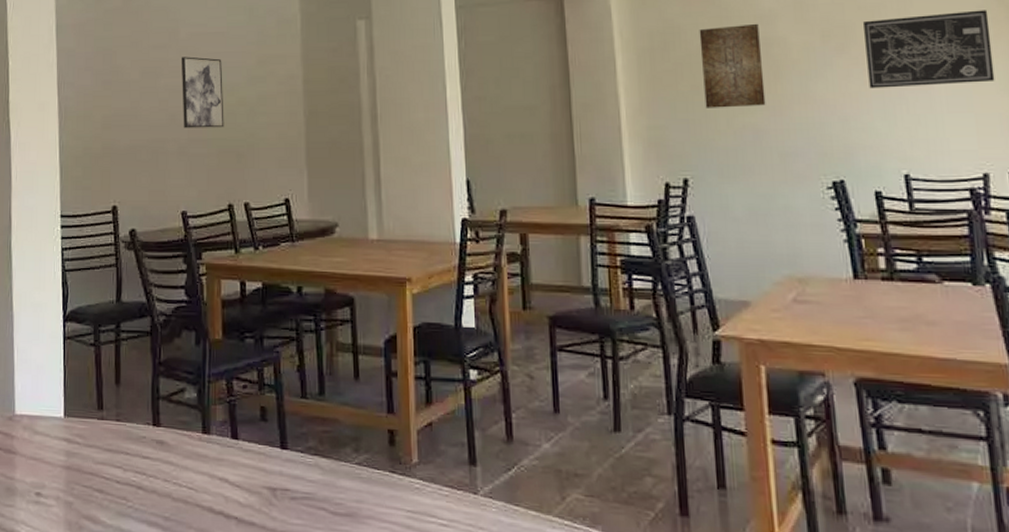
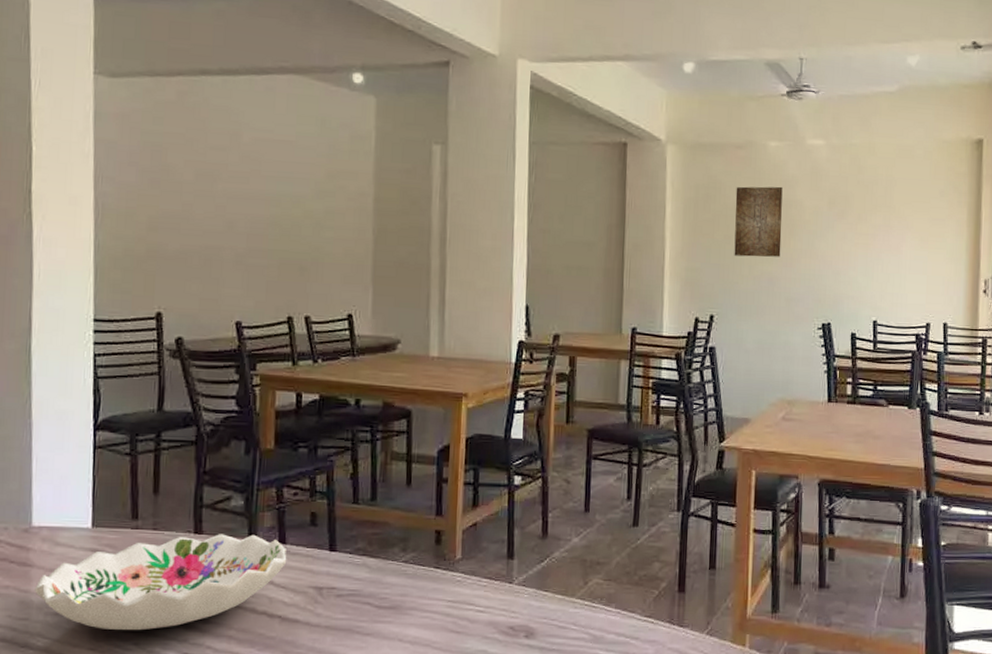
decorative bowl: none [18,427,240,525] -> present [35,534,287,631]
wall art: present [181,56,224,128] -> none [242,162,289,239]
wall art: present [864,10,995,89] -> none [858,193,947,252]

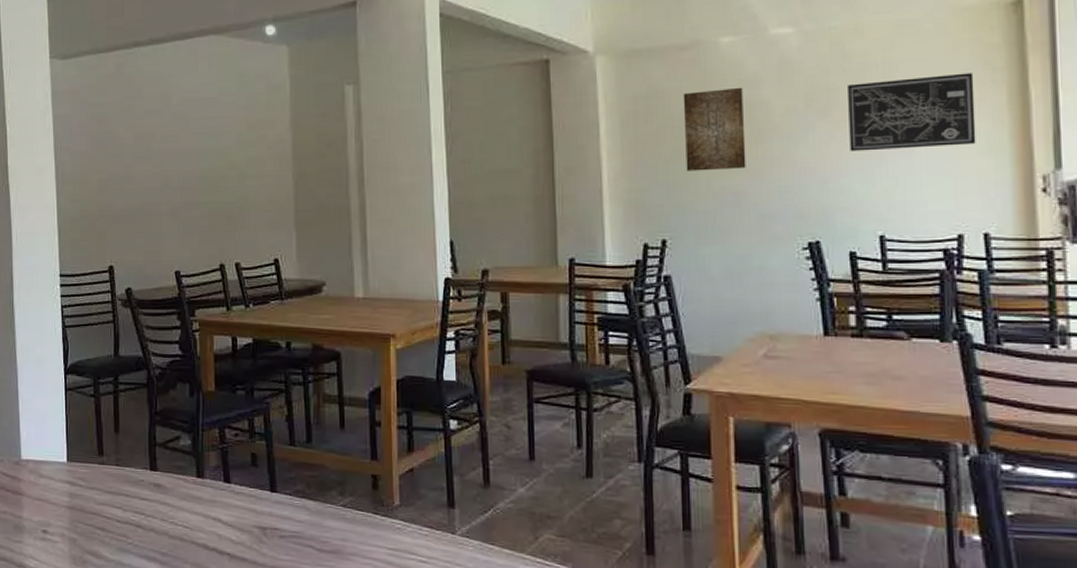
decorative bowl: present [35,534,287,631] -> none [26,471,232,559]
wall art: none [858,193,947,252] -> present [848,73,976,152]

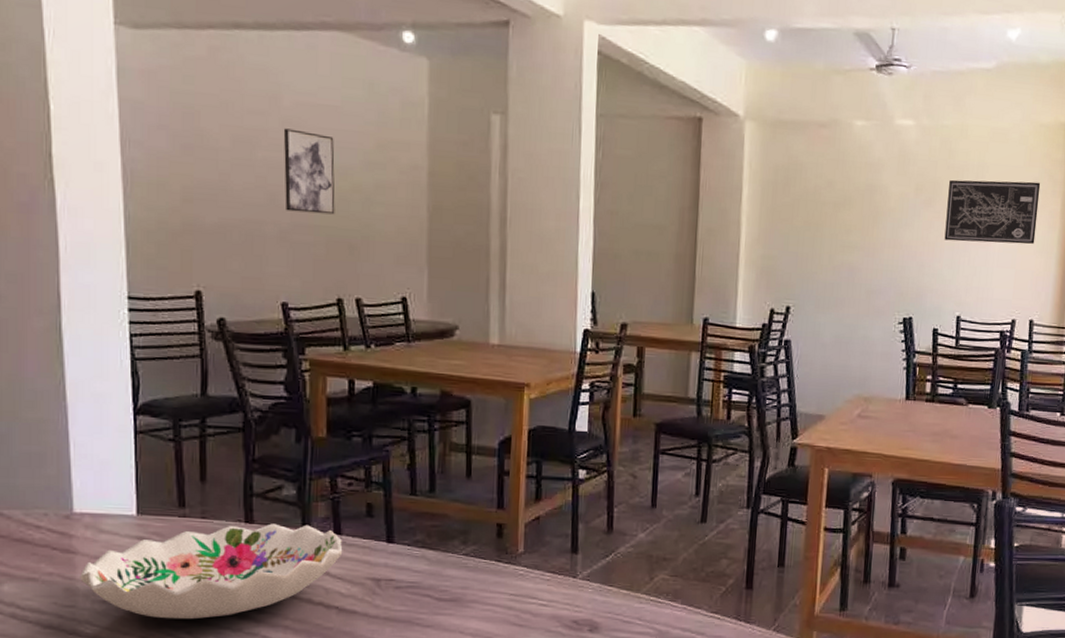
decorative bowl: none [26,471,232,559] -> present [80,523,343,620]
wall art: none [173,122,216,192] -> present [283,128,335,215]
wall art: present [683,87,746,171] -> none [813,169,868,247]

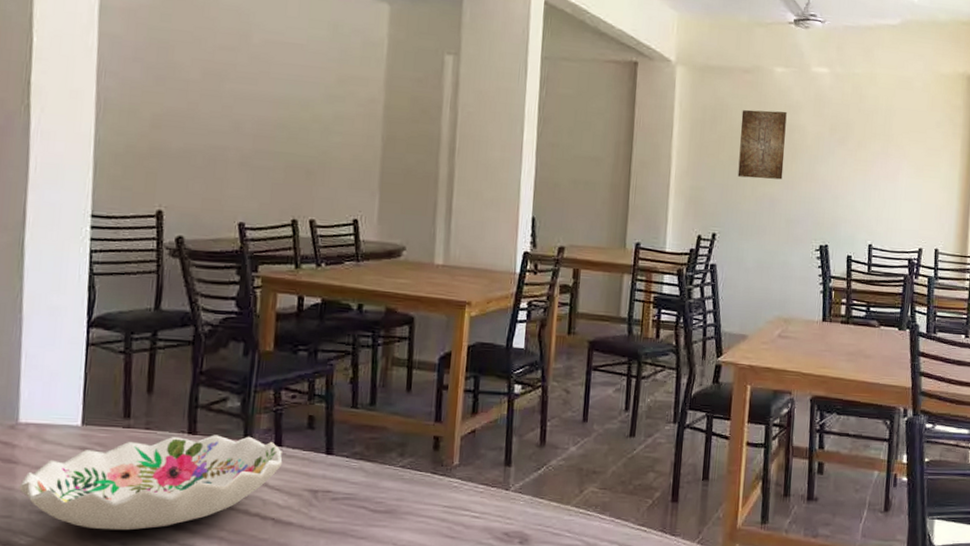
wall art: present [283,128,335,215] -> none [248,63,298,142]
wall art: none [813,169,868,247] -> present [737,109,787,180]
wall art: present [944,179,1041,245] -> none [856,121,942,181]

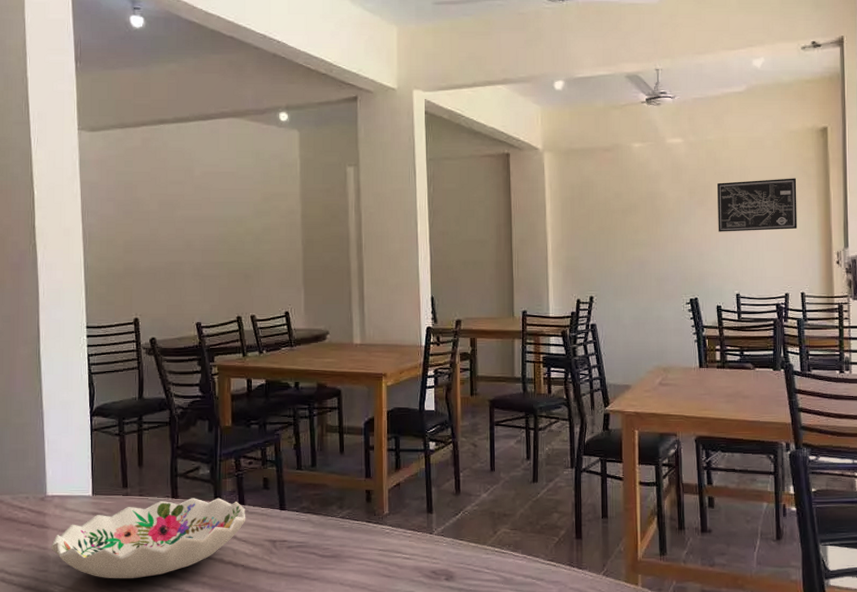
wall art: present [737,109,787,180] -> none [606,181,649,244]
wall art: none [856,121,942,181] -> present [717,178,797,232]

